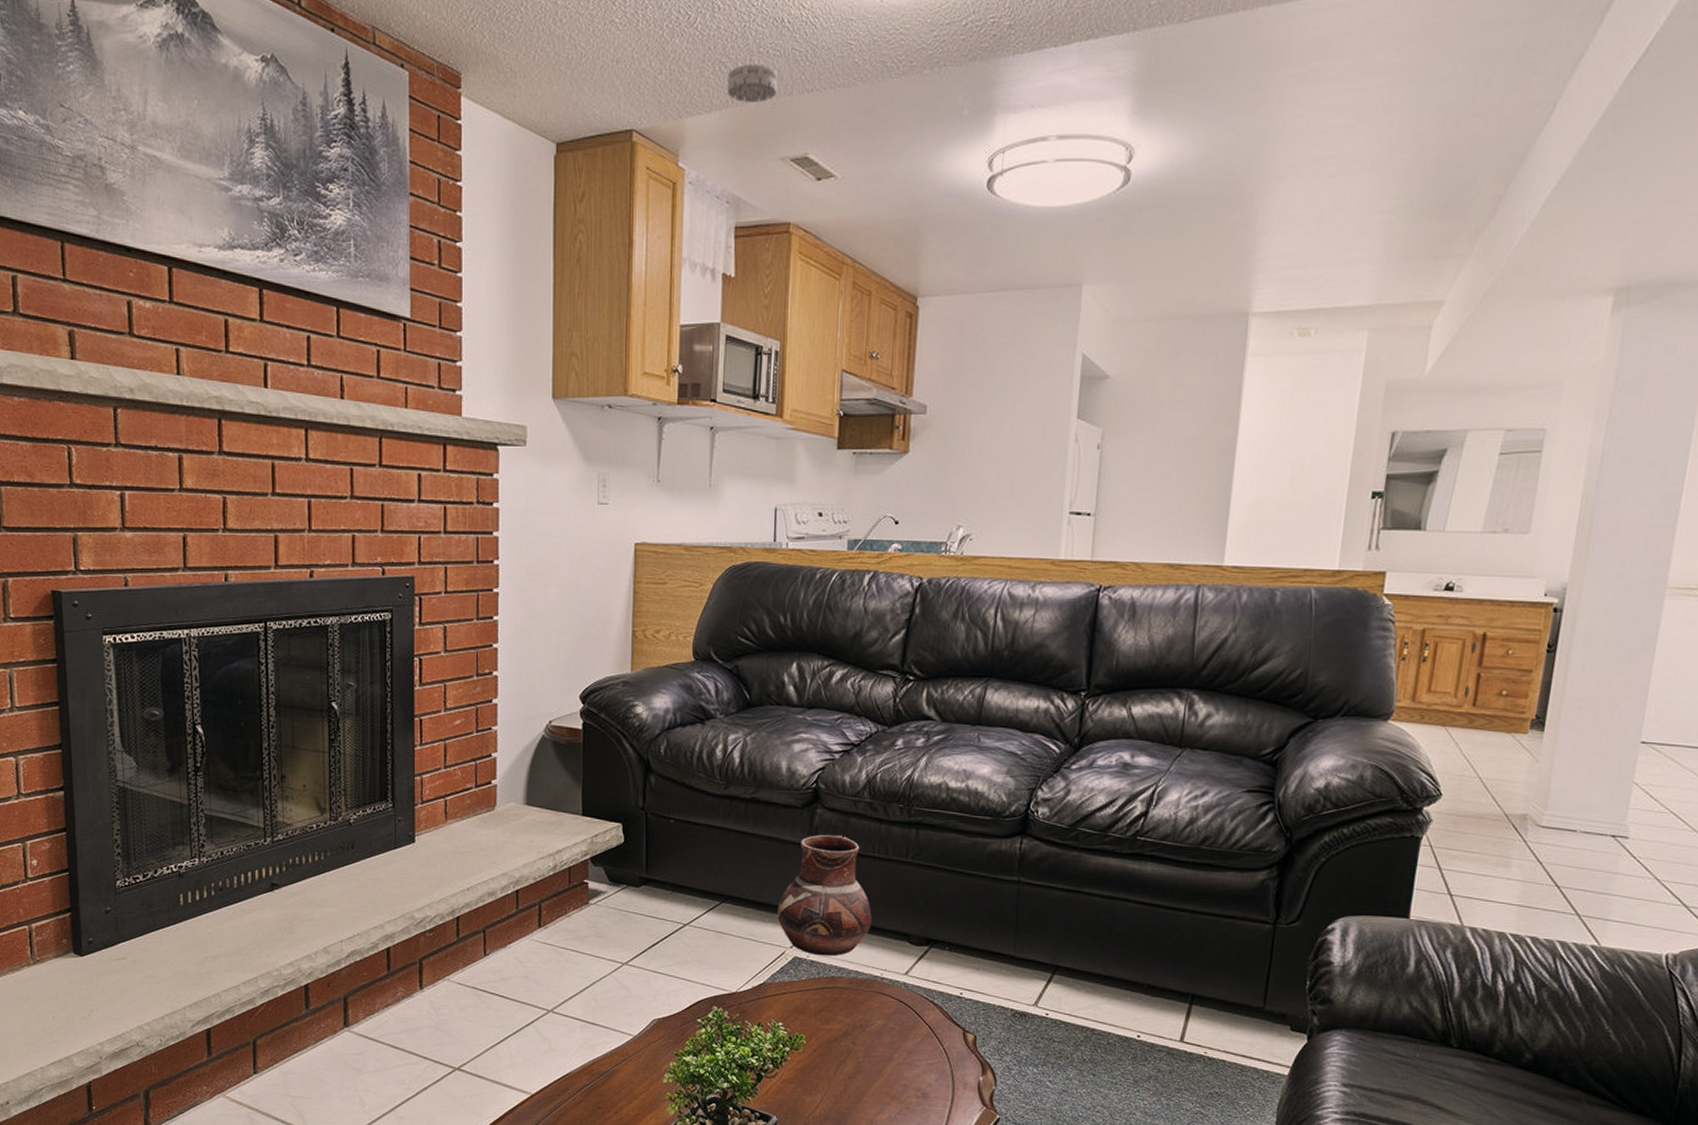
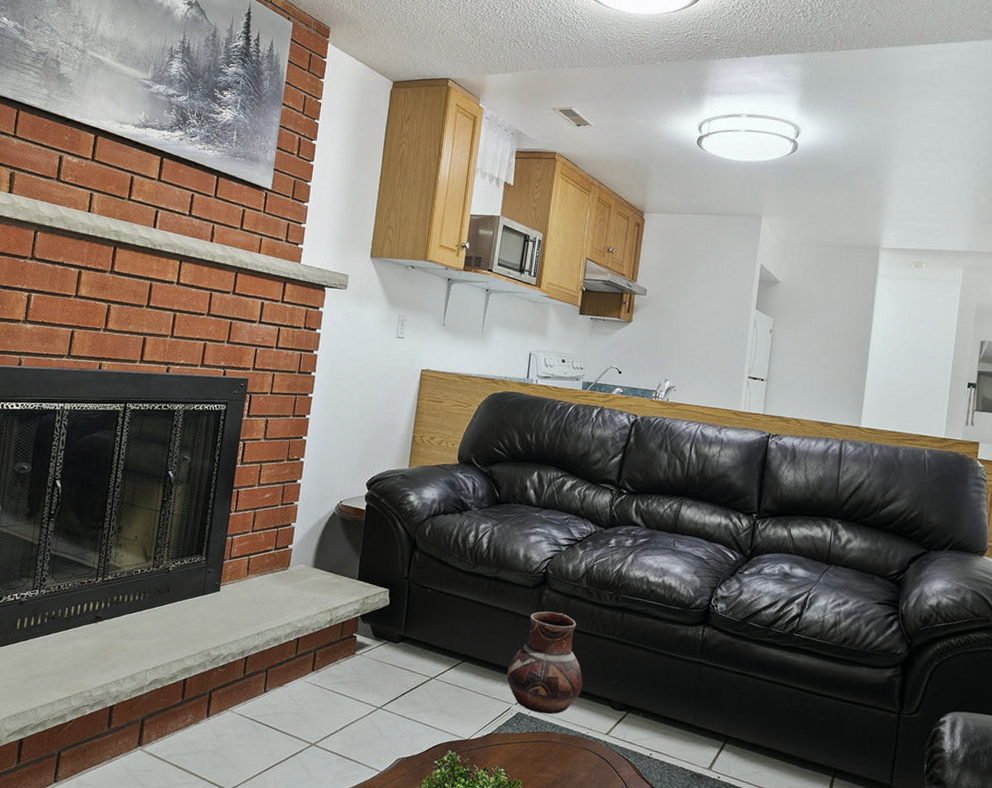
smoke detector: present [727,64,778,103] -> none [518,44,555,71]

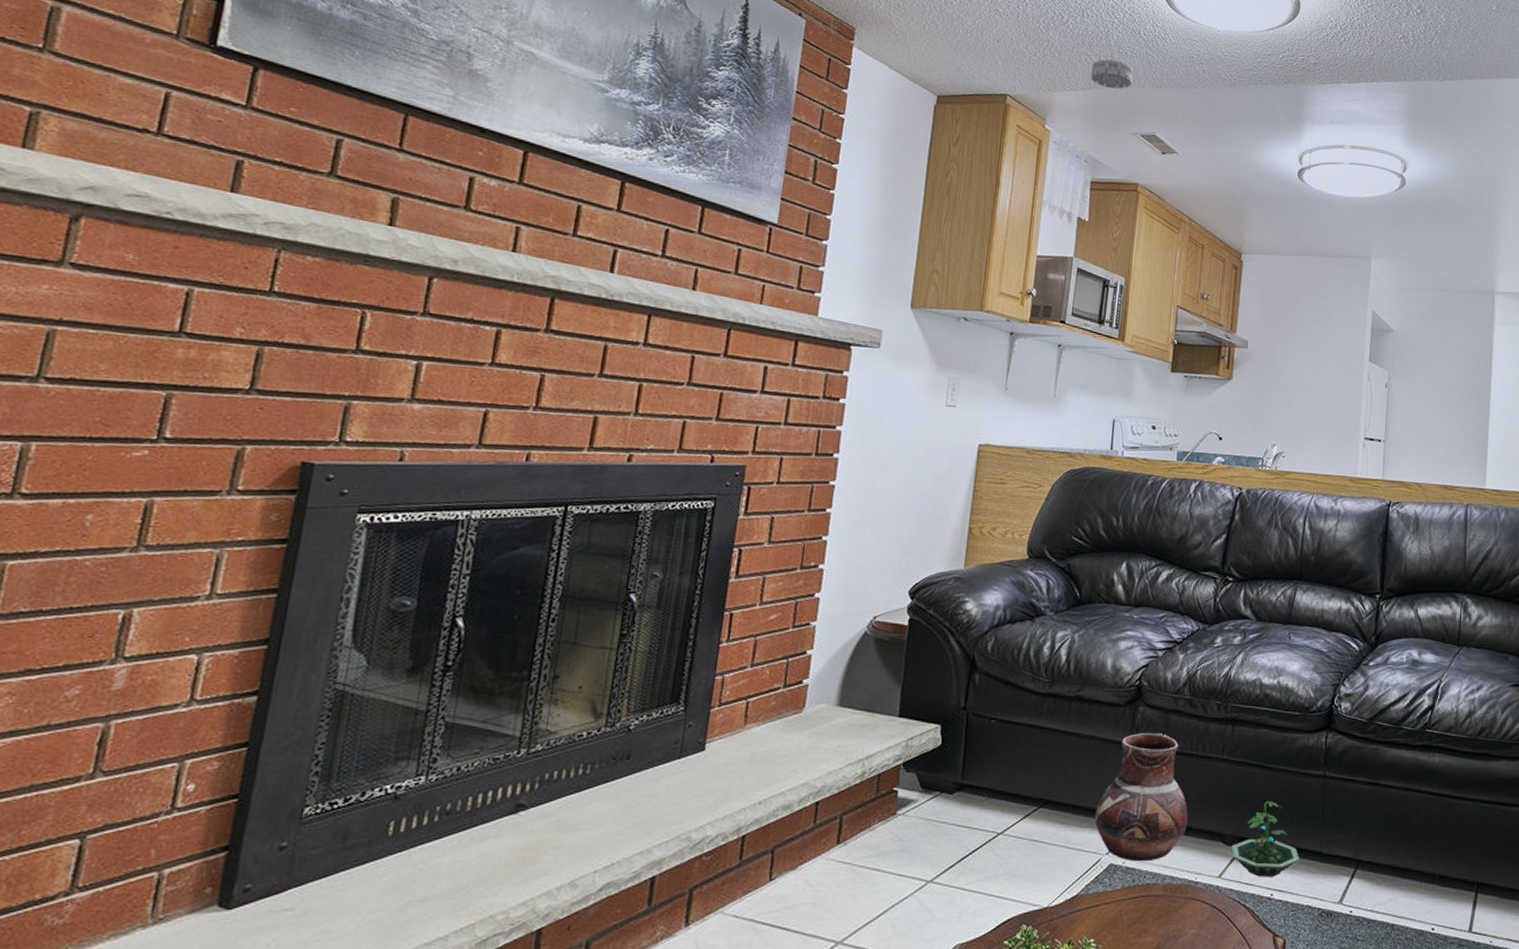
smoke detector: none [518,44,555,71] -> present [1091,59,1134,89]
terrarium: none [618,677,676,740] -> present [1231,800,1299,877]

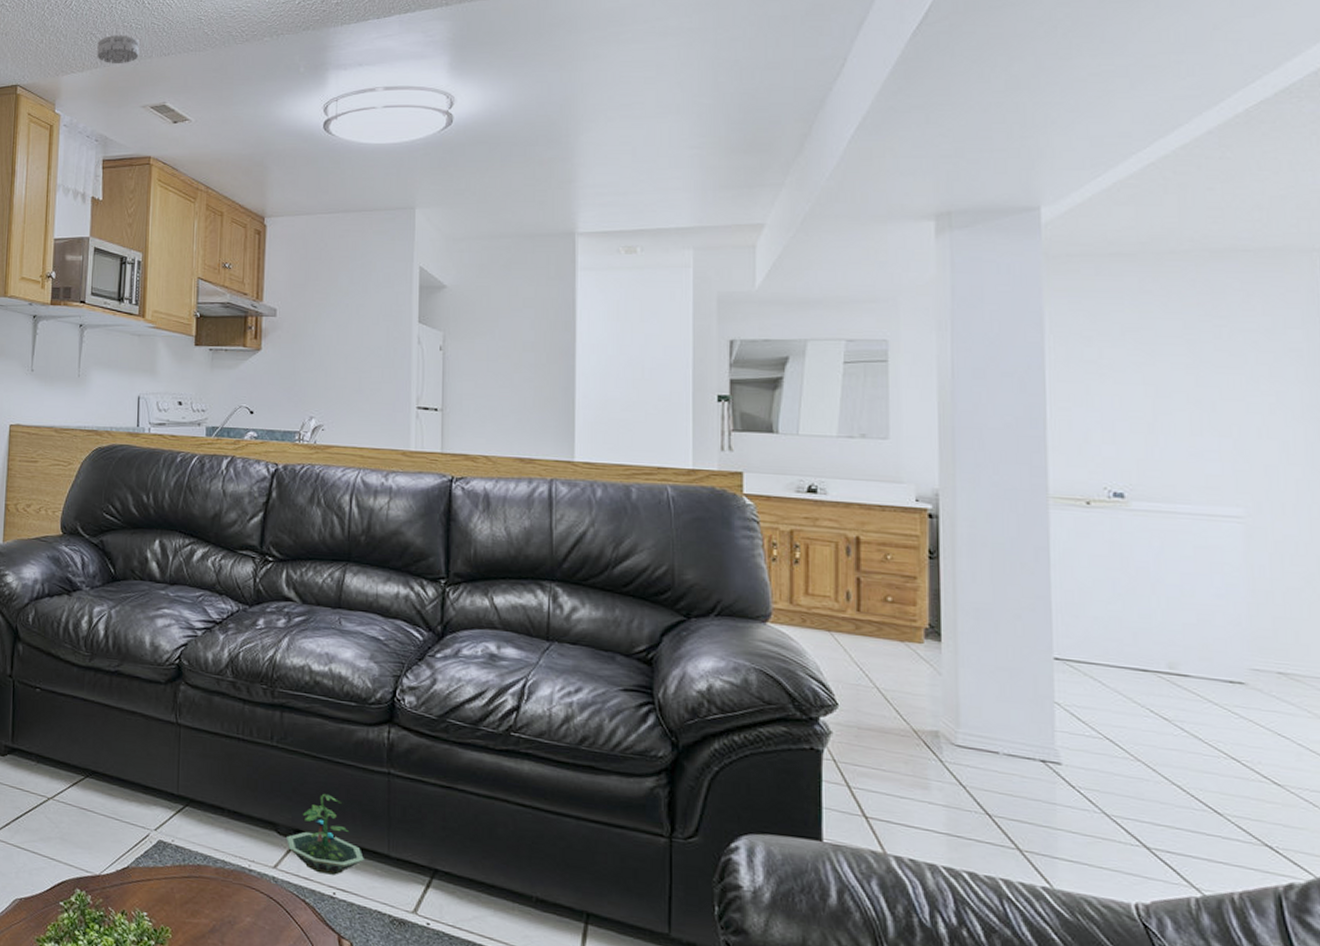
ceramic pot: present [1094,732,1188,862] -> none [141,712,238,843]

